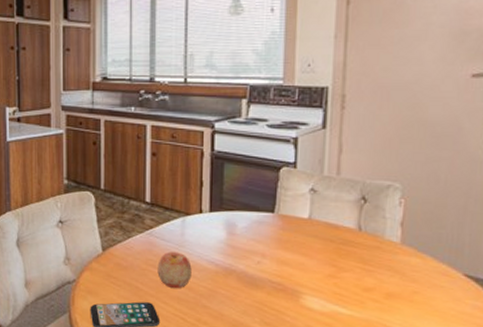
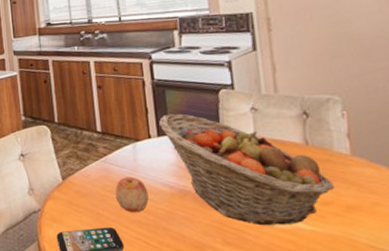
fruit basket: none [212,189,379,309] -> present [158,113,335,225]

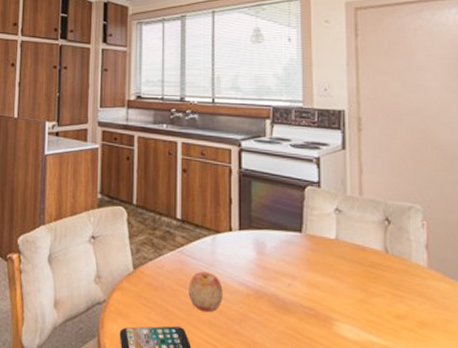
fruit basket: present [158,113,335,225] -> none [241,207,410,337]

